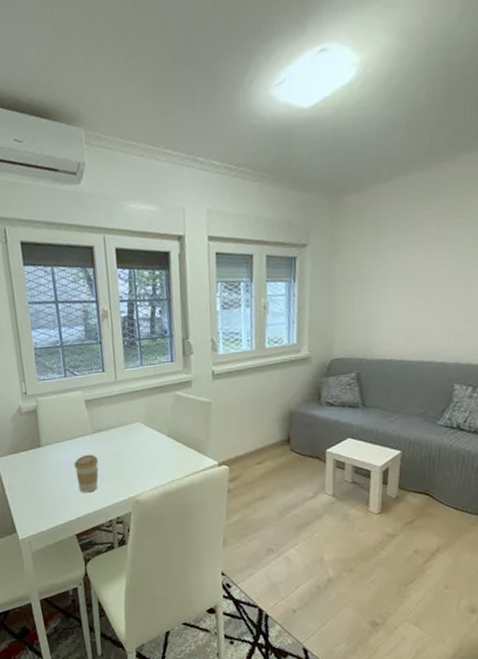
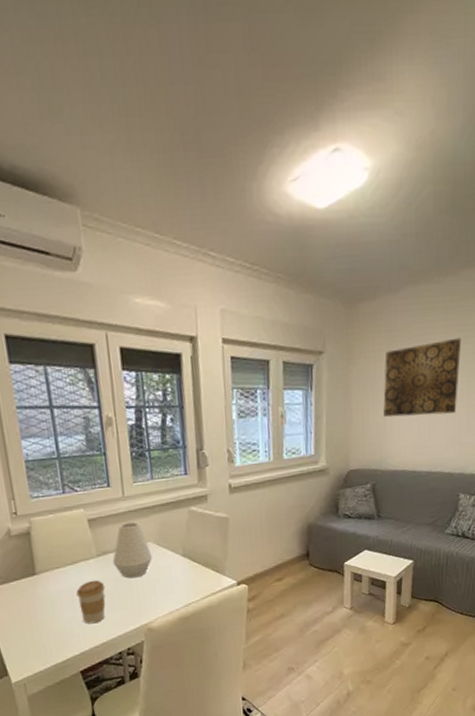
vase: none [105,403,141,455] -> present [112,522,152,579]
wall art: none [369,224,458,307] -> present [383,337,462,418]

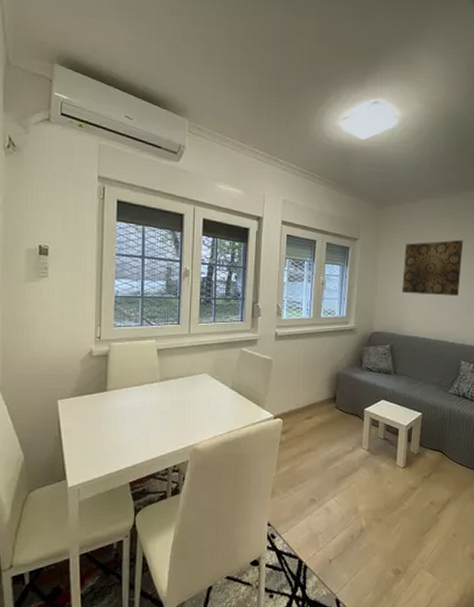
coffee cup: present [76,580,106,624] -> none [138,401,163,440]
vase: present [112,522,152,579] -> none [172,355,206,403]

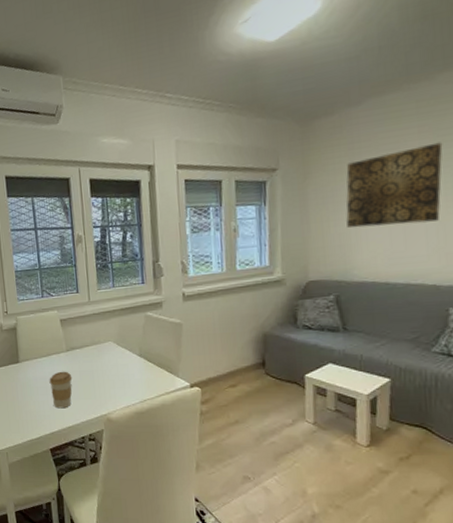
coffee cup: none [138,401,163,440] -> present [49,371,73,409]

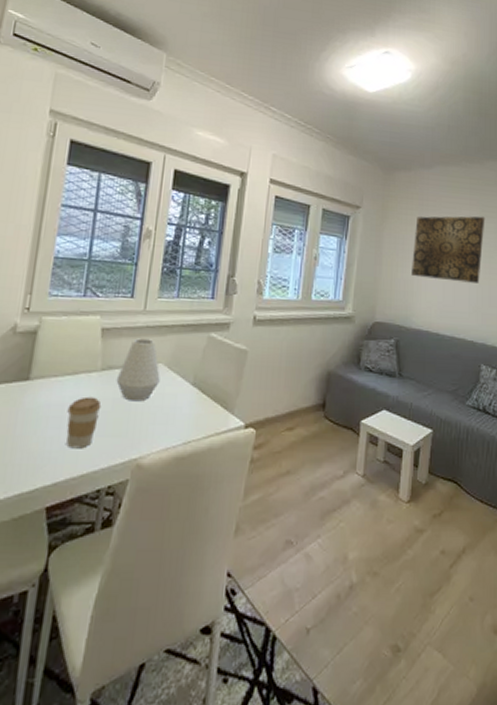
vase: none [79,323,112,372] -> present [116,338,160,402]

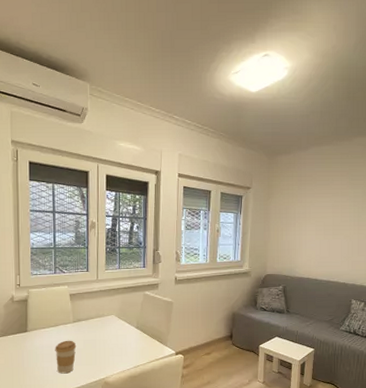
vase: present [116,338,160,402] -> none [84,299,114,342]
wall art: present [411,216,485,283] -> none [294,184,354,239]

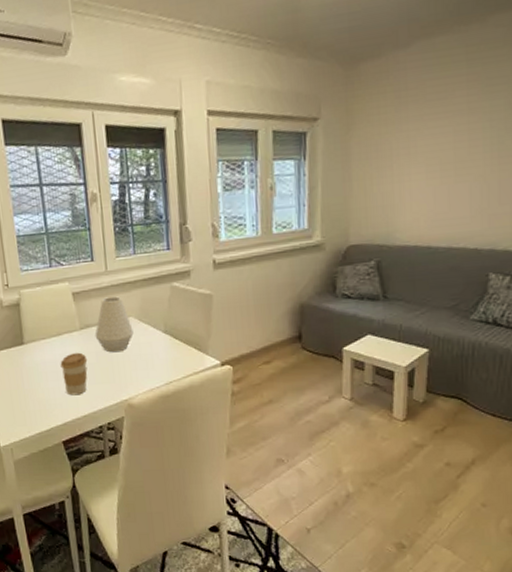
vase: none [84,299,114,342] -> present [94,296,134,353]

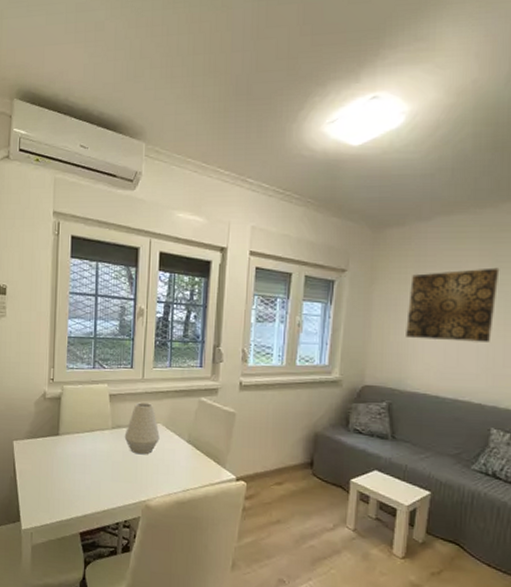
coffee cup: present [60,352,88,396] -> none [89,449,114,490]
wall art: none [390,92,491,187] -> present [406,267,500,342]

